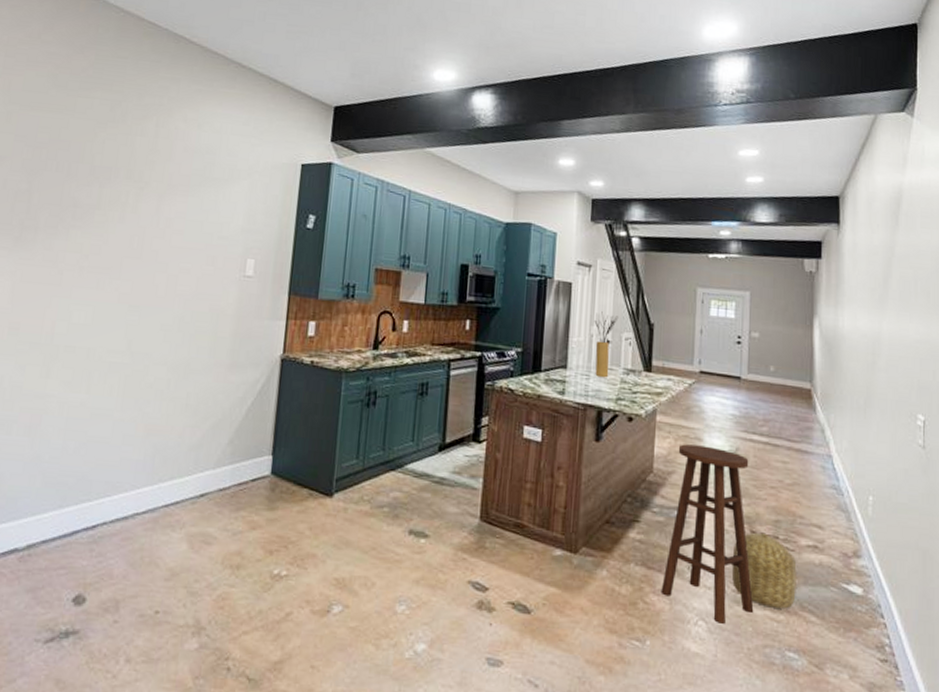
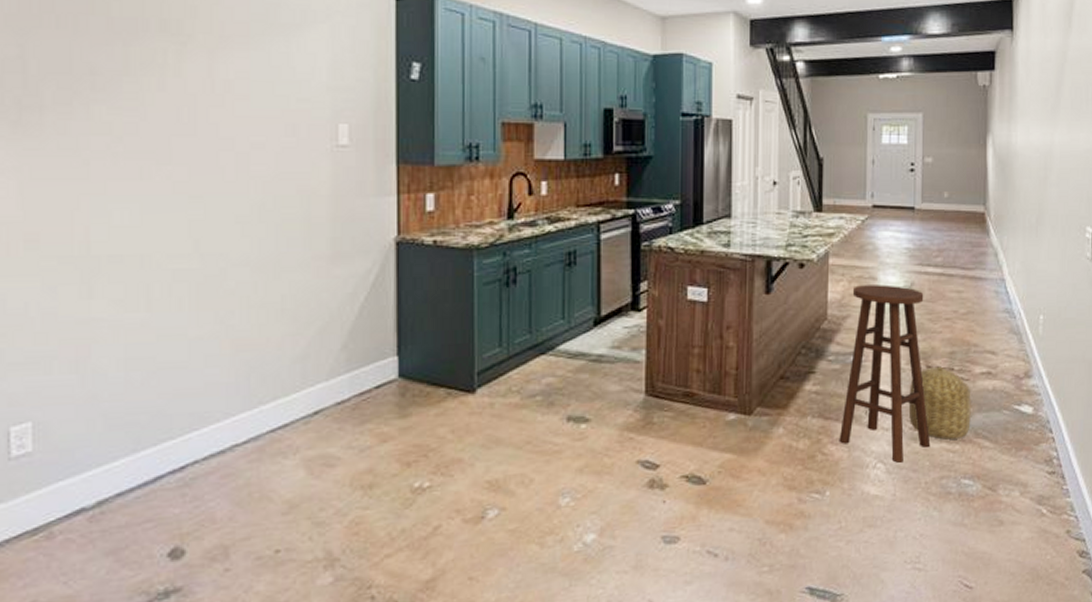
vase: present [594,312,619,378] -> none [759,150,785,224]

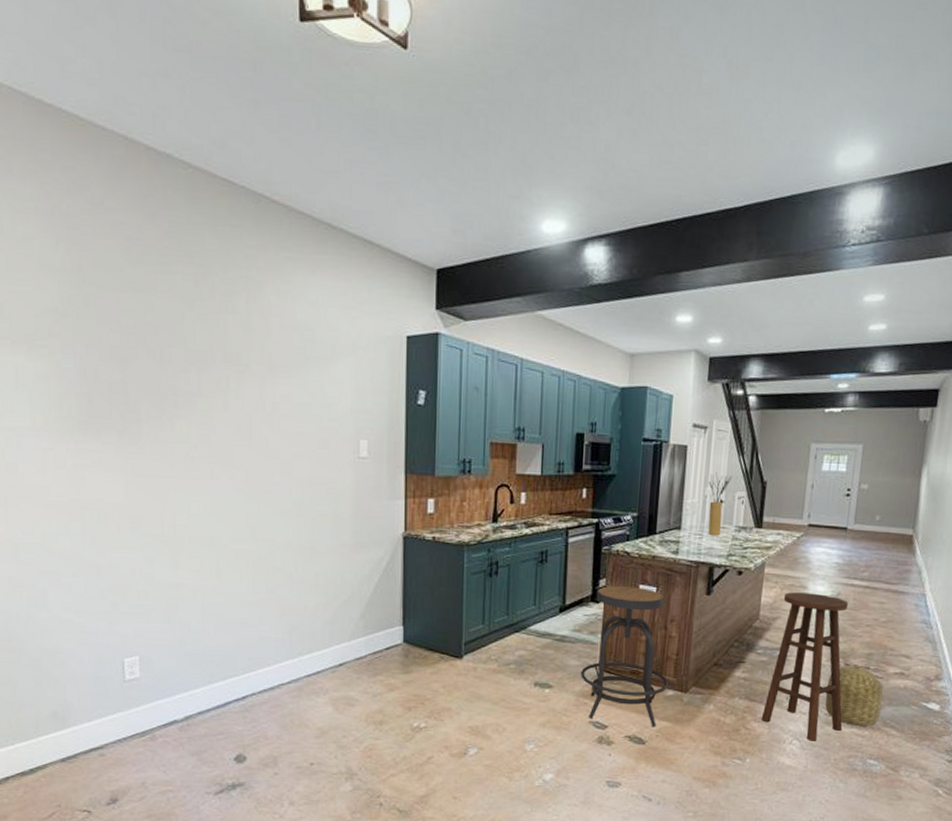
bar stool: none [624,289,729,462] -> present [581,586,668,727]
vase: none [759,150,785,224] -> present [708,473,733,536]

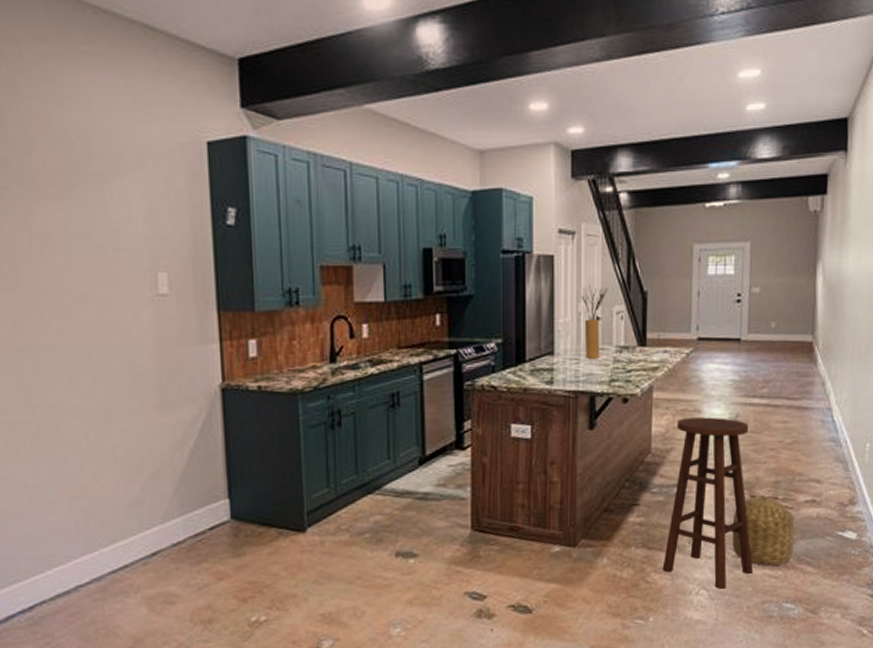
bar stool: present [581,586,668,727] -> none [450,427,553,592]

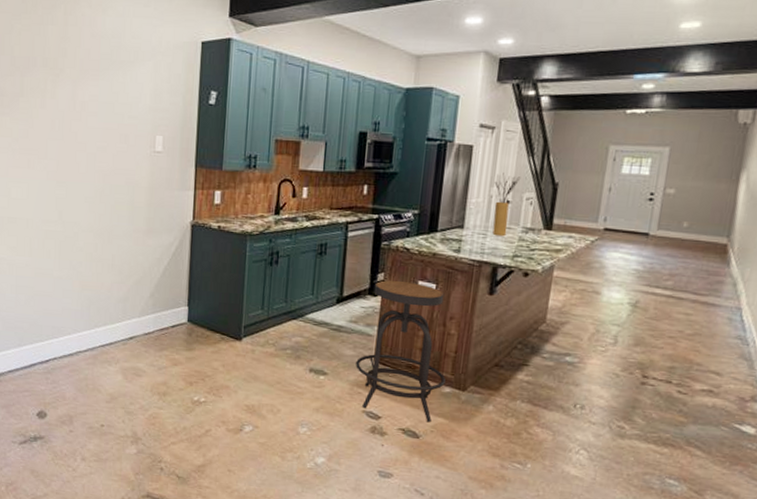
bar stool: none [450,427,553,592] -> present [356,280,446,423]
bar stool: present [662,417,753,589] -> none [545,297,649,454]
basket: present [732,495,795,566] -> none [618,377,688,444]

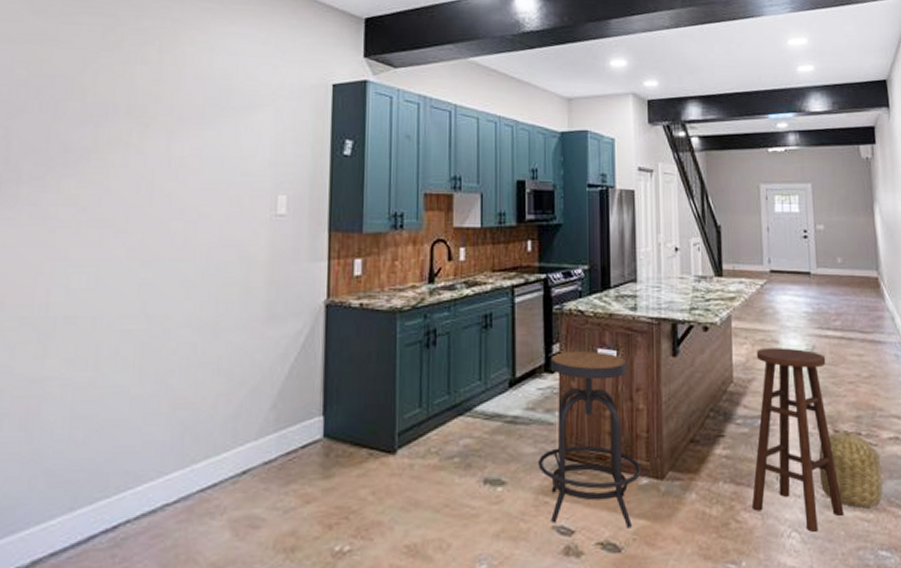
vase: present [492,173,521,237] -> none [660,218,685,288]
bar stool: none [545,297,649,454] -> present [751,348,844,532]
basket: none [618,377,688,444] -> present [819,431,883,508]

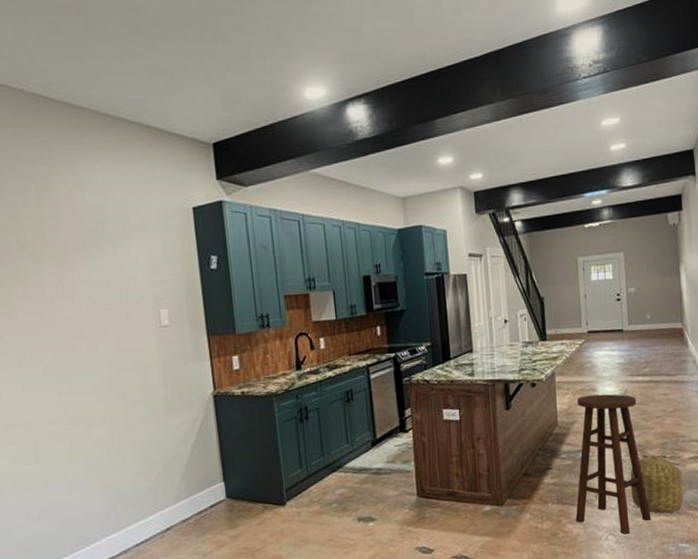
bar stool: present [538,351,641,529] -> none [400,412,484,546]

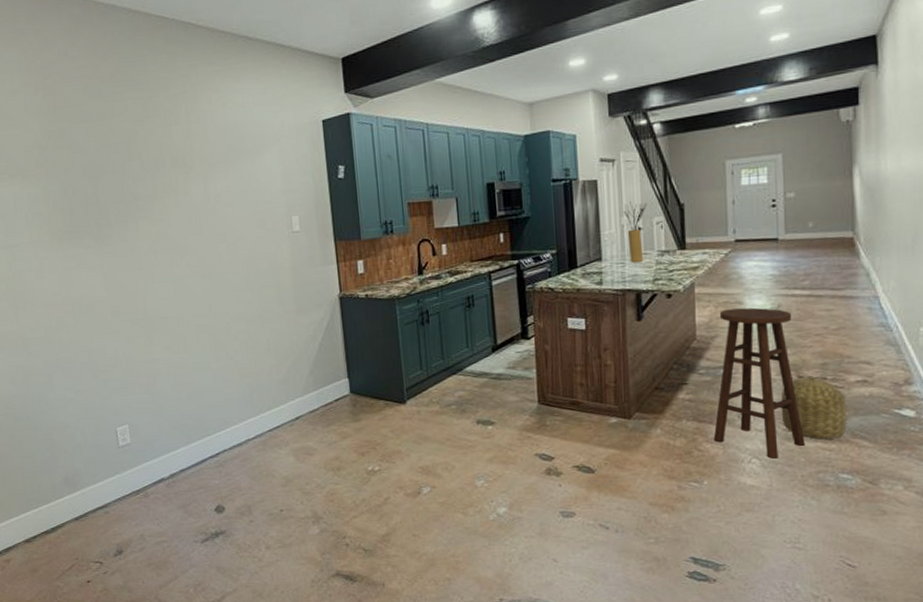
vase: none [491,295,512,355] -> present [623,202,648,263]

